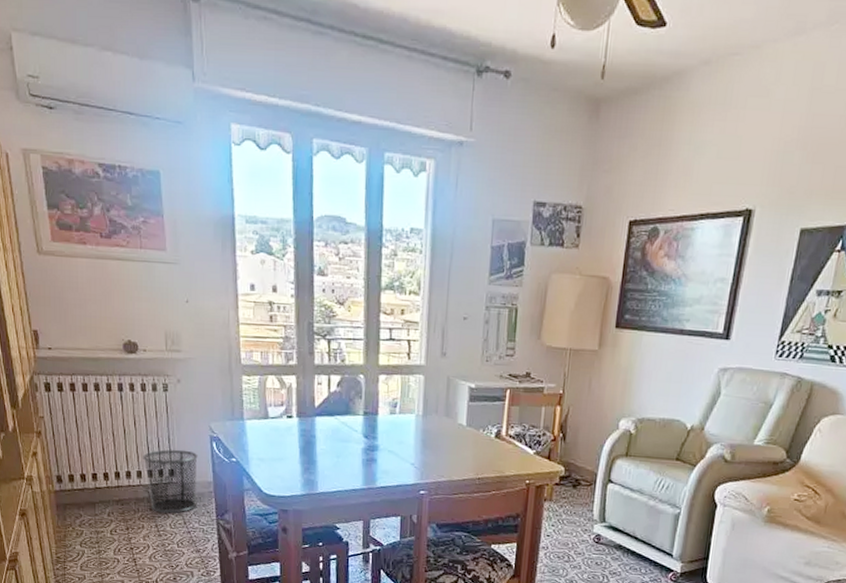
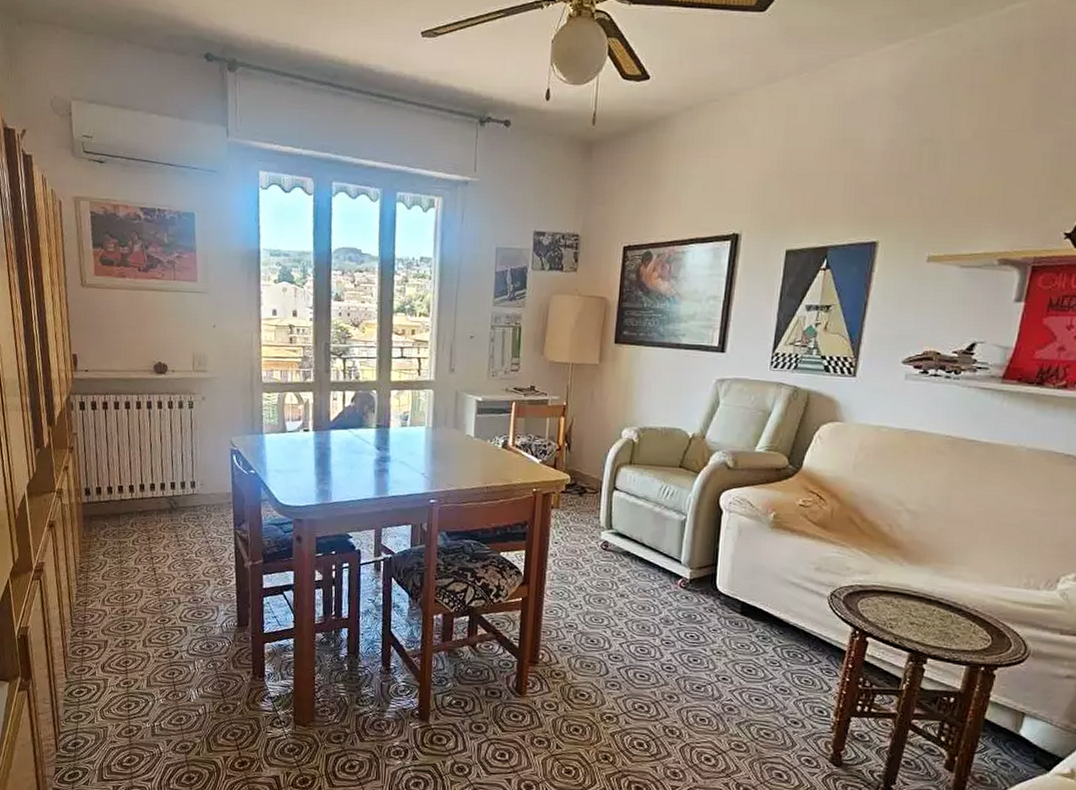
waste bin: present [143,449,198,514] -> none [167,462,219,524]

